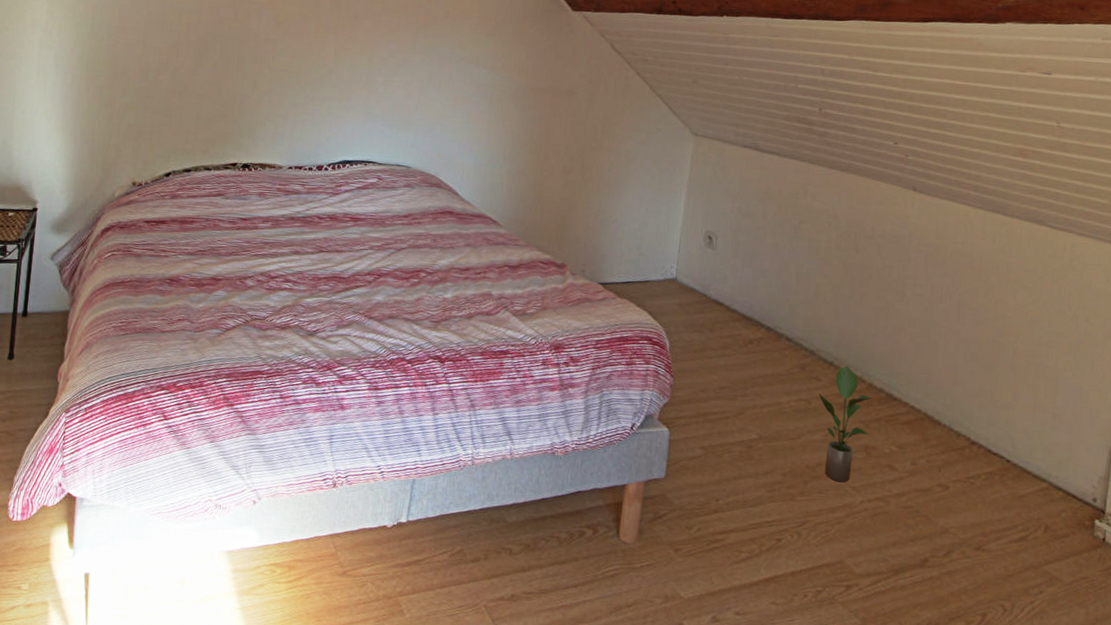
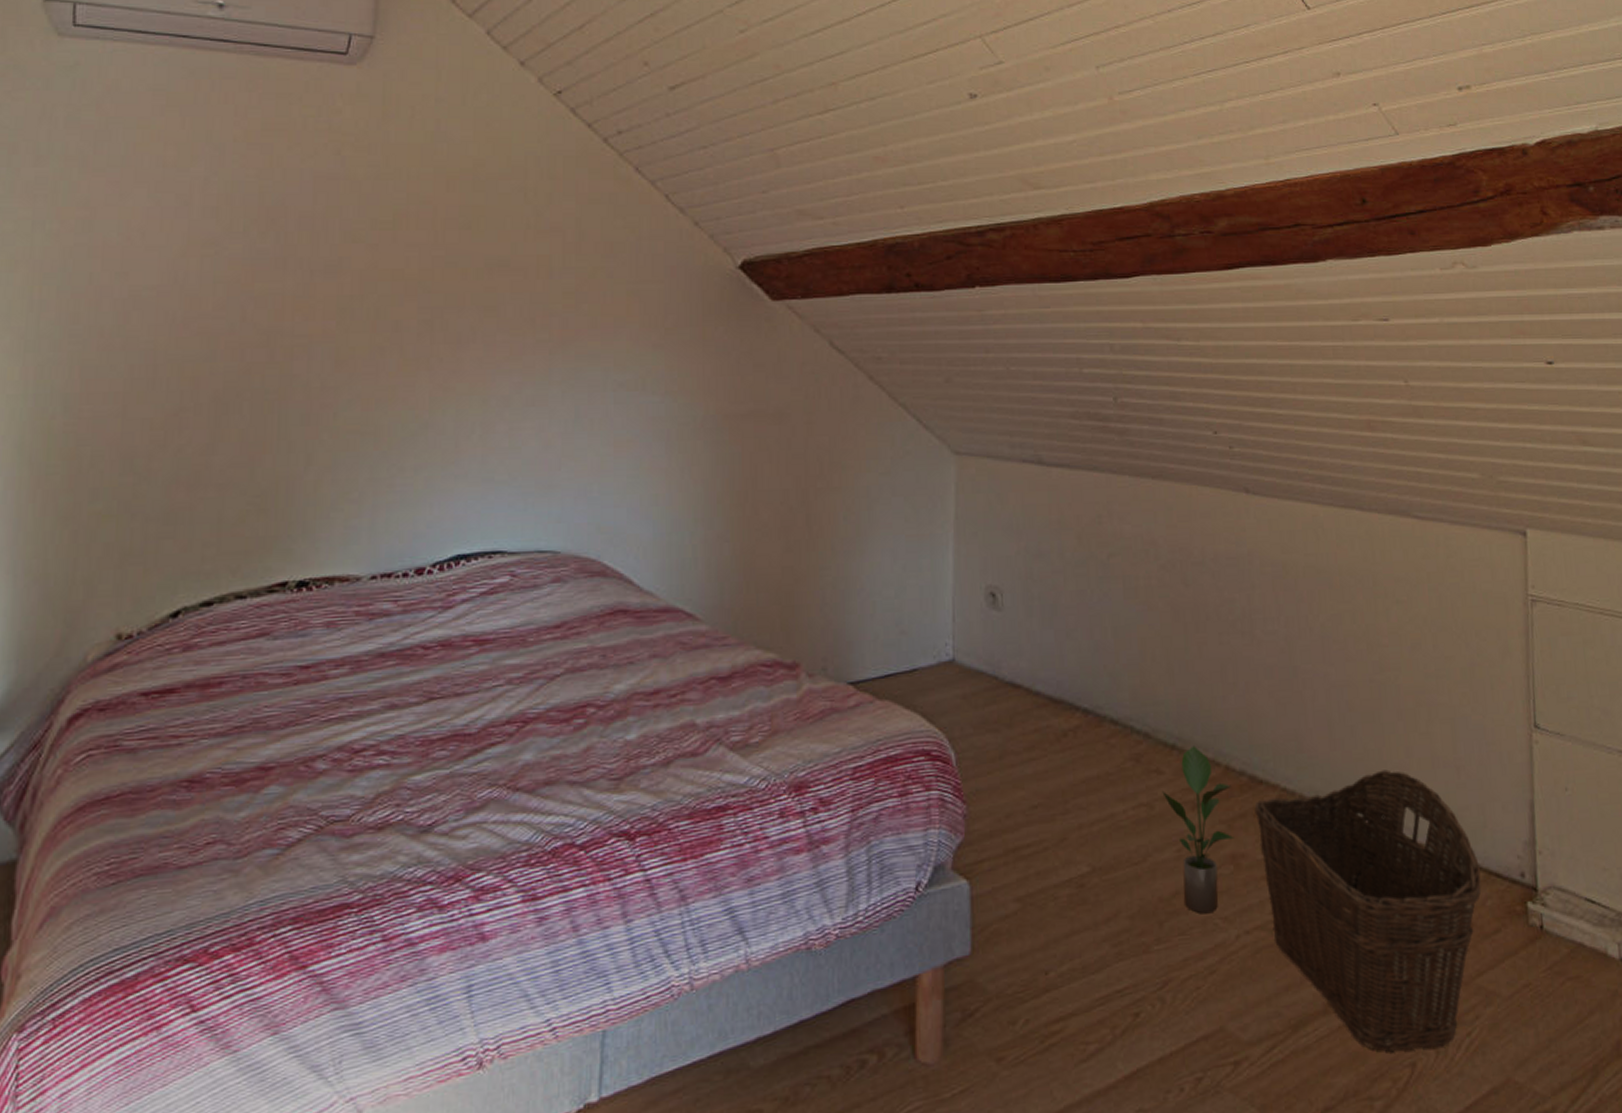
wicker basket: none [887,406,1060,607] -> present [1254,769,1482,1053]

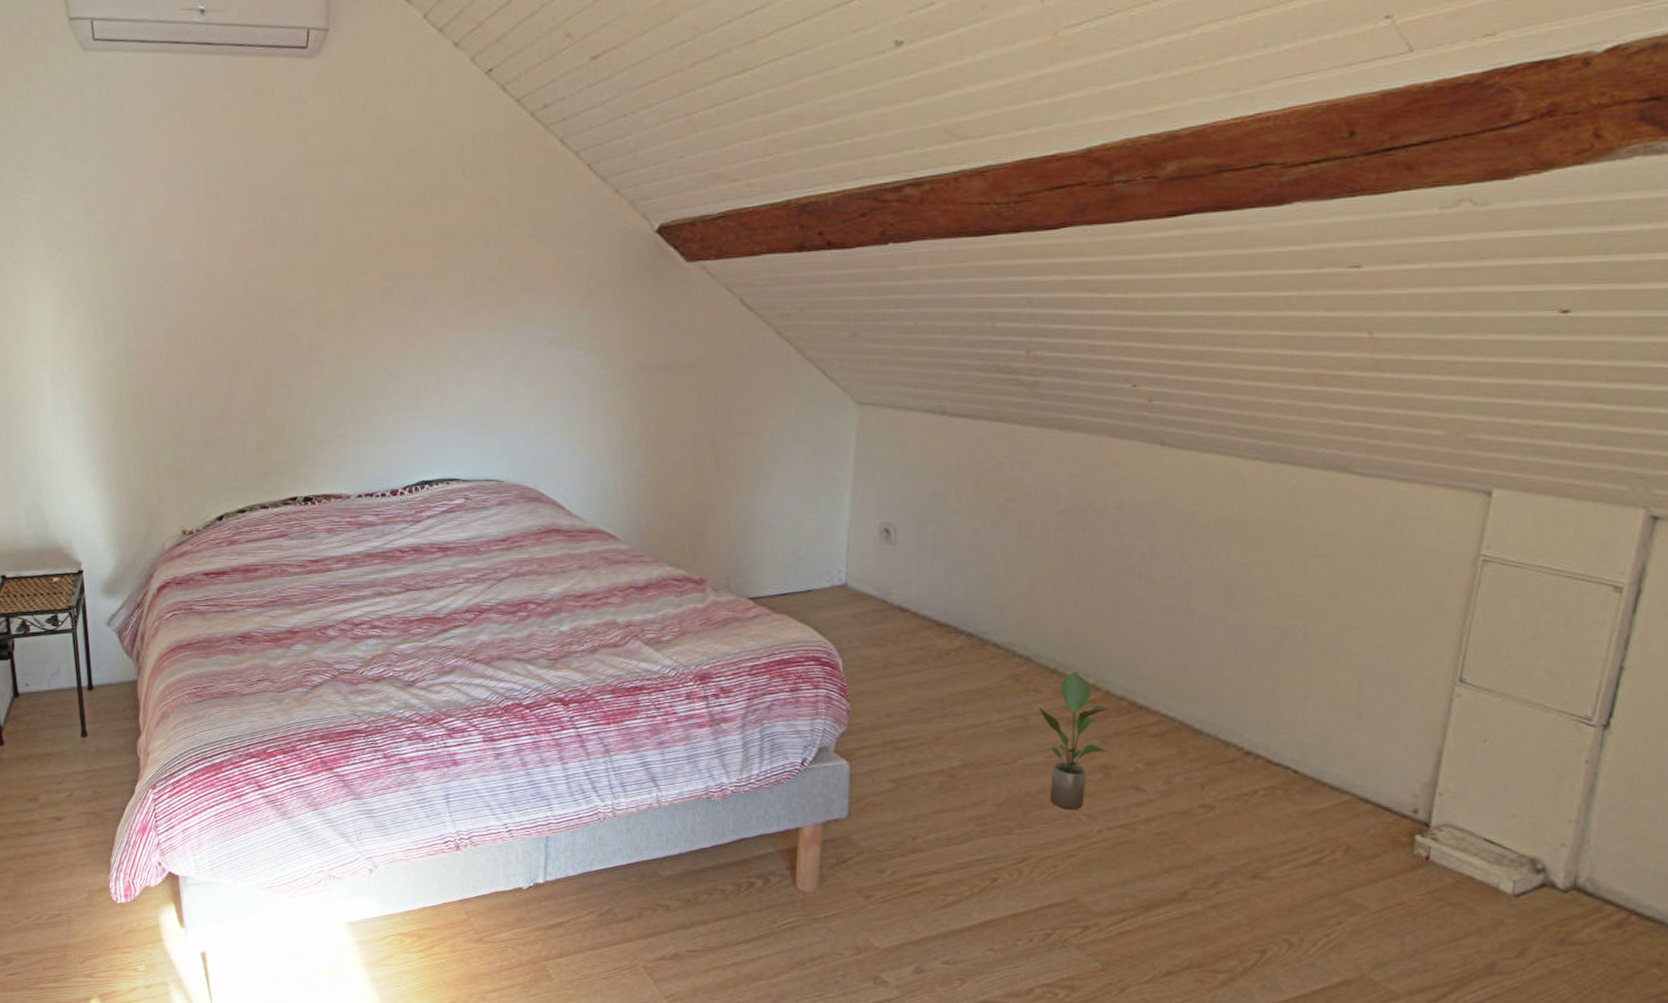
wicker basket: present [1254,769,1482,1053] -> none [1131,707,1368,942]

